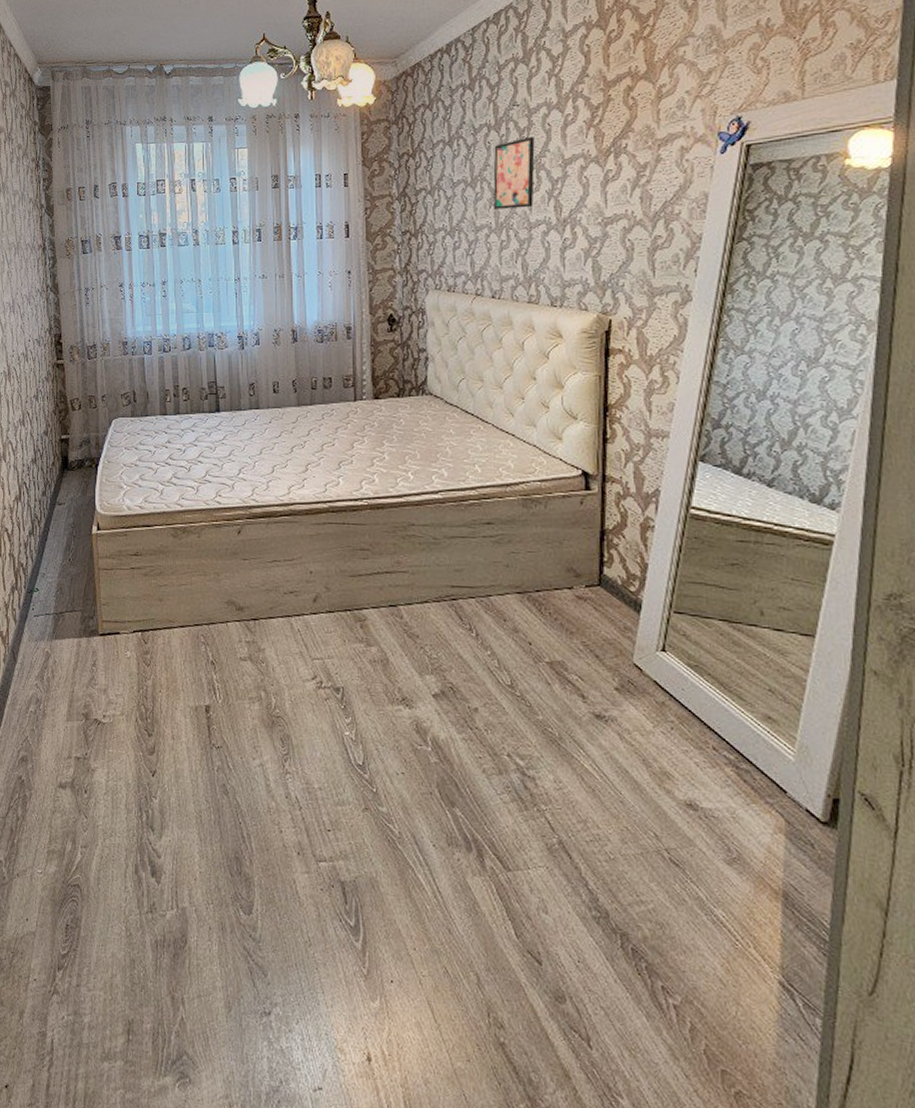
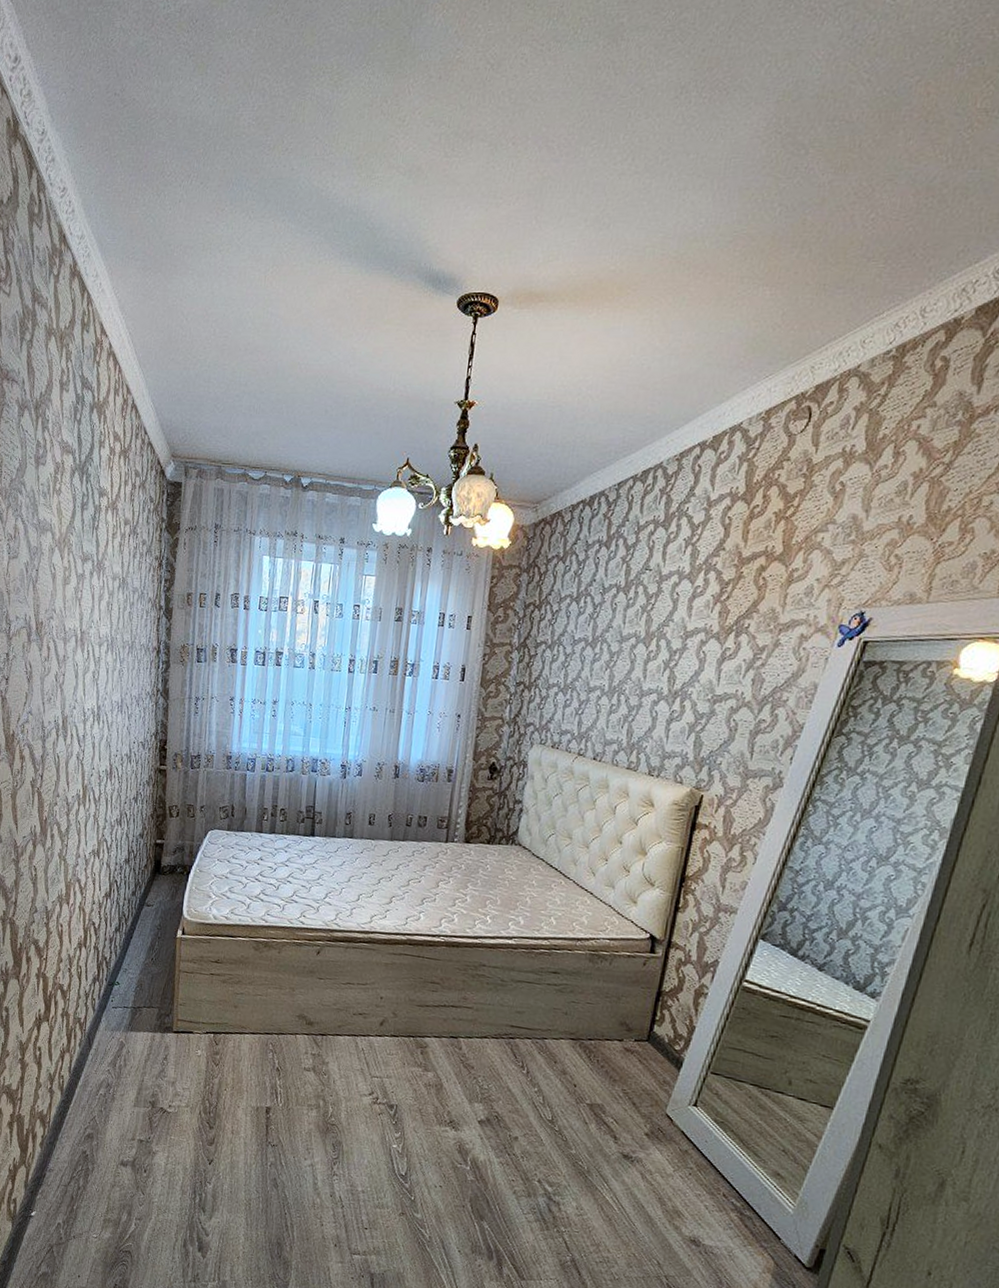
wall art: present [493,137,535,209] -> none [610,604,661,675]

